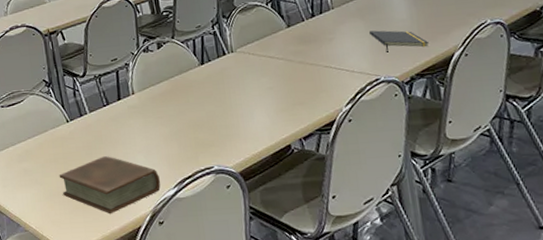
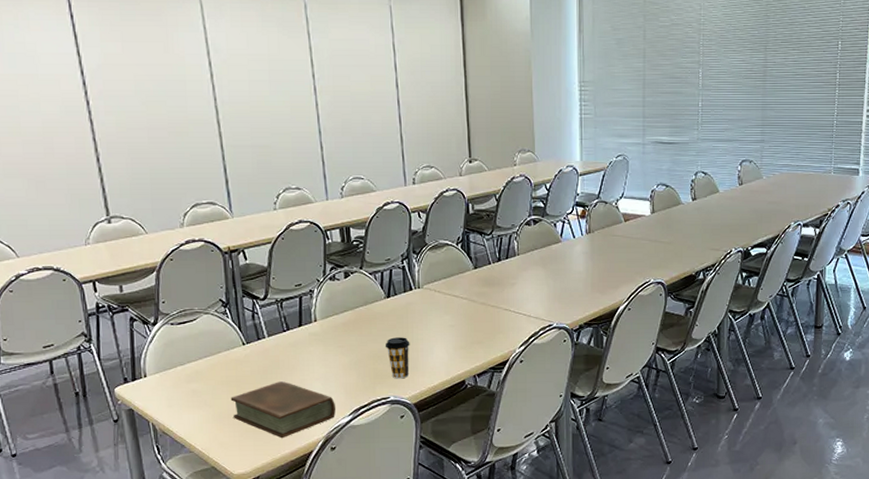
coffee cup: none [203,103,231,147] -> present [385,337,410,379]
notepad: present [368,30,430,53] -> none [548,279,600,301]

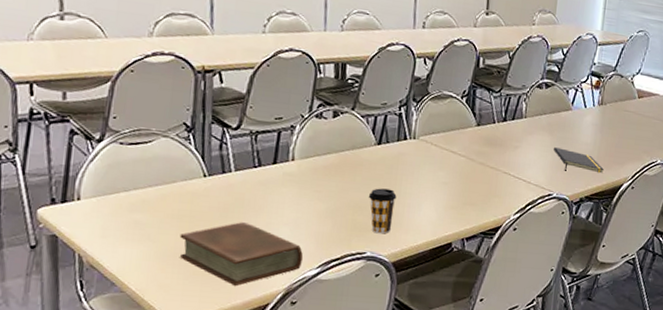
notepad: none [548,279,600,301] -> present [553,147,605,174]

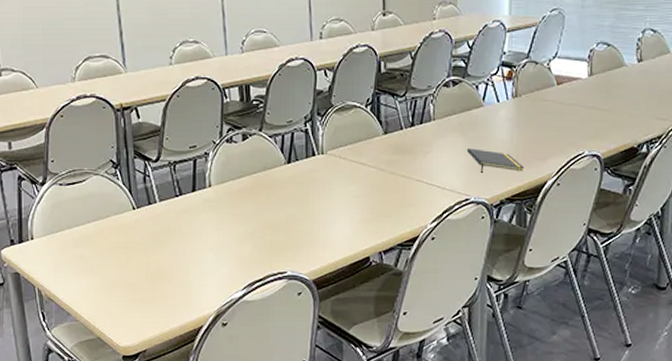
book: present [179,221,304,287] -> none [118,249,229,311]
coffee cup: present [368,188,397,234] -> none [283,207,311,253]

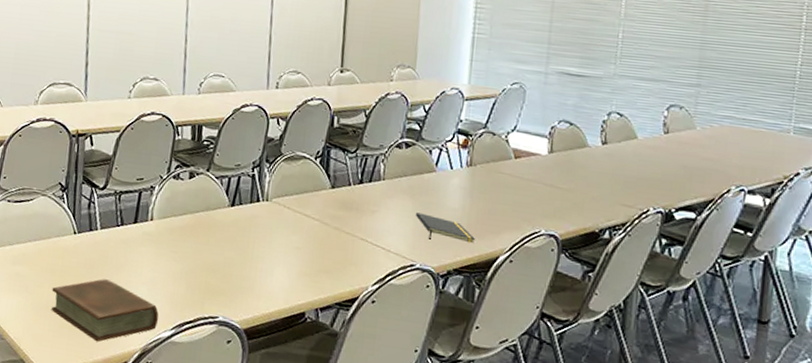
book: none [118,249,229,311] -> present [52,278,159,342]

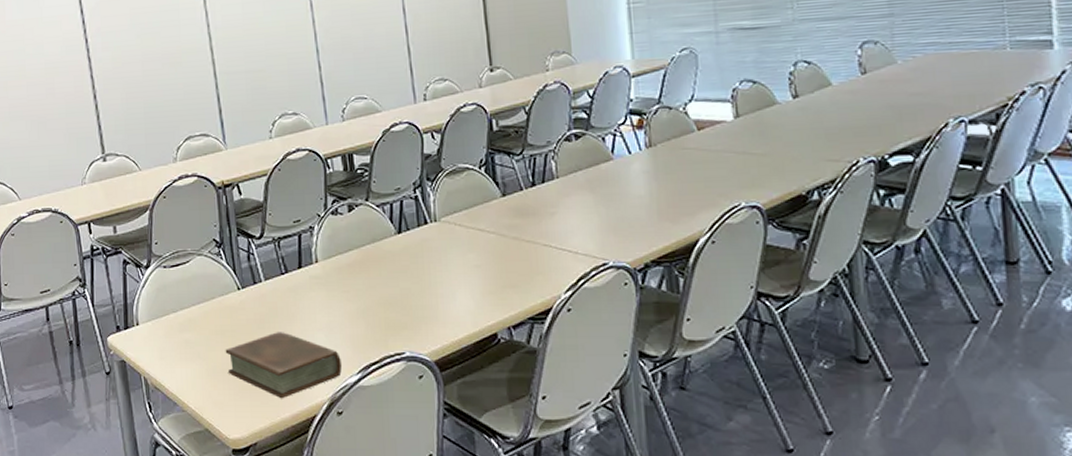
notepad: present [415,212,476,244] -> none [598,206,670,233]

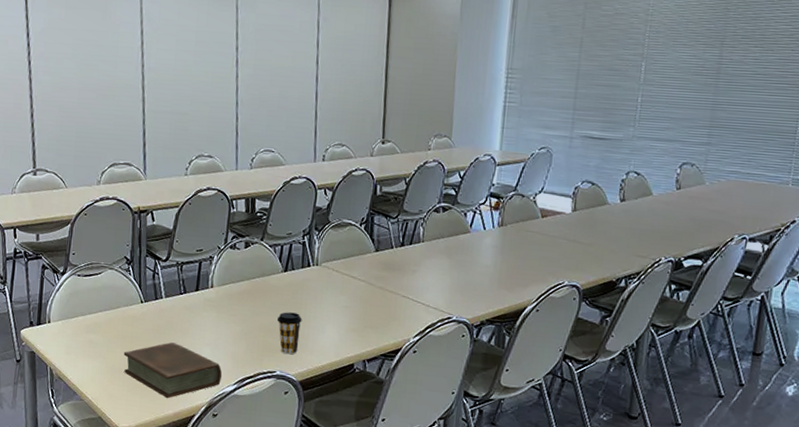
coffee cup: none [397,280,428,331] -> present [276,312,302,355]

